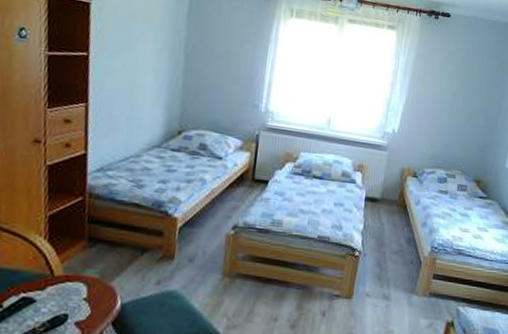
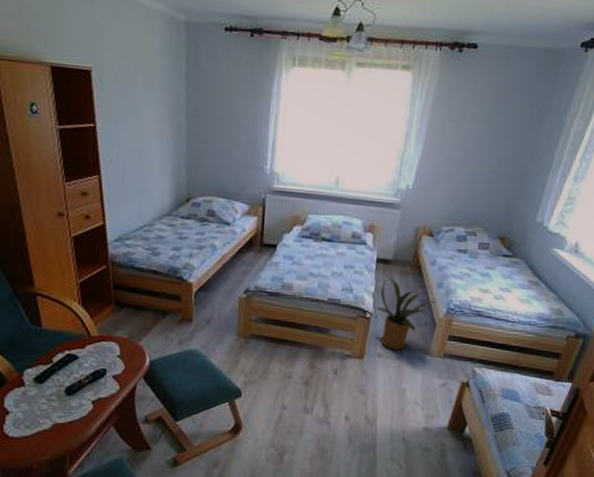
house plant: none [364,215,422,289] -> present [375,277,438,350]

